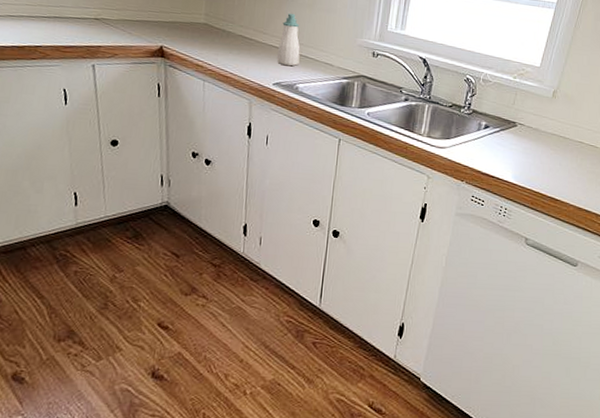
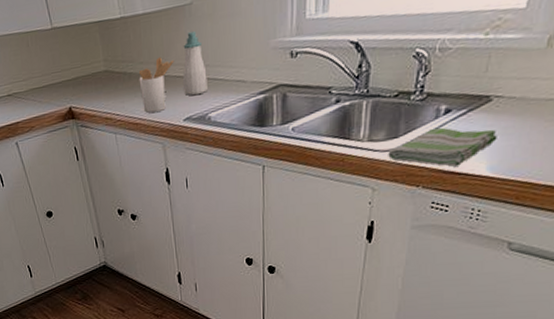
utensil holder: none [236,26,272,72] -> present [138,57,174,113]
dish towel: none [441,137,520,171] -> present [388,127,497,167]

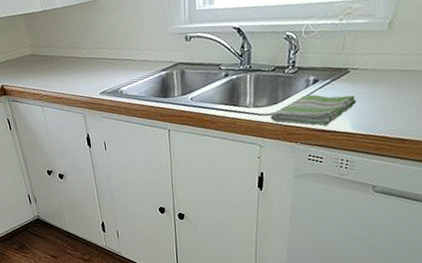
utensil holder: present [138,57,174,113] -> none [59,42,90,89]
soap bottle: present [183,31,208,96] -> none [96,21,119,74]

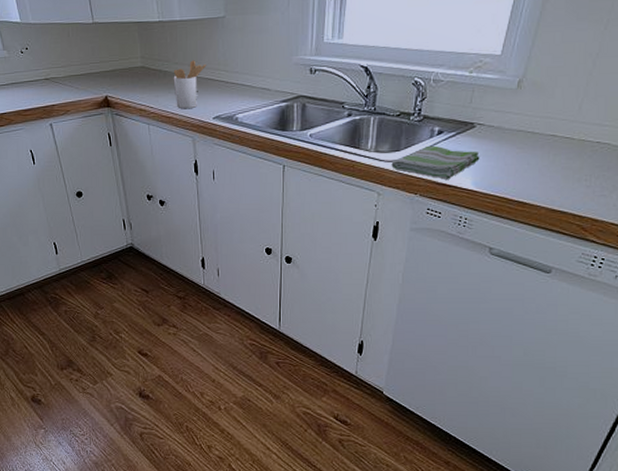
utensil holder: none [59,42,90,89] -> present [173,60,207,109]

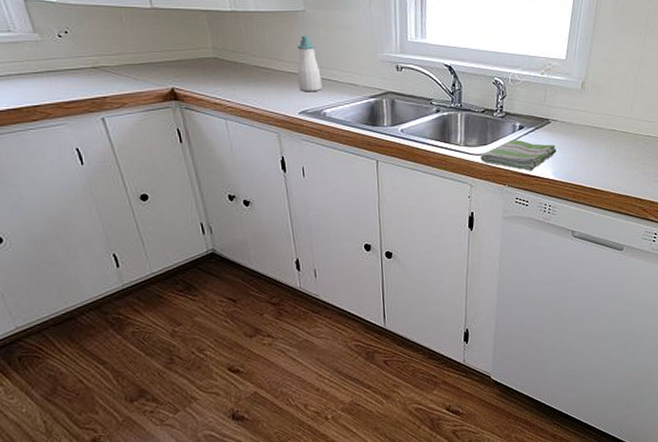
utensil holder: present [173,60,207,109] -> none [251,53,288,104]
soap bottle: none [214,41,236,98] -> present [297,36,322,92]

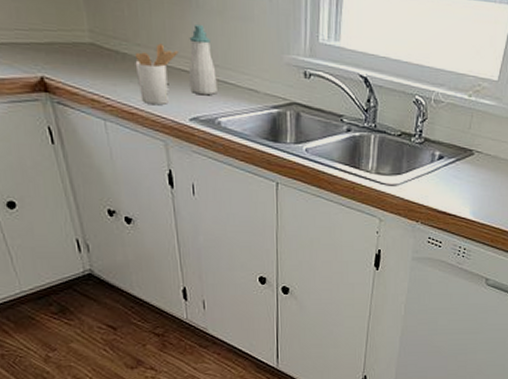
utensil holder: none [251,53,288,104] -> present [134,43,179,105]
dish towel: present [480,139,557,171] -> none [393,170,478,208]

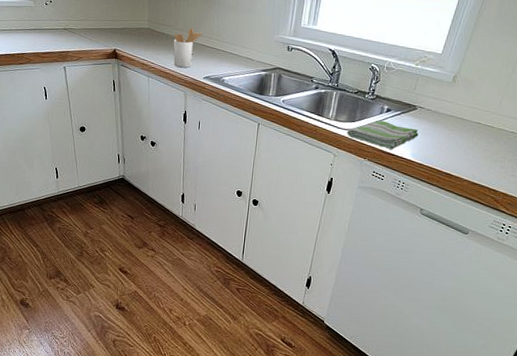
soap bottle: present [189,25,217,96] -> none [207,16,226,62]
dish towel: none [393,170,478,208] -> present [347,120,419,149]

